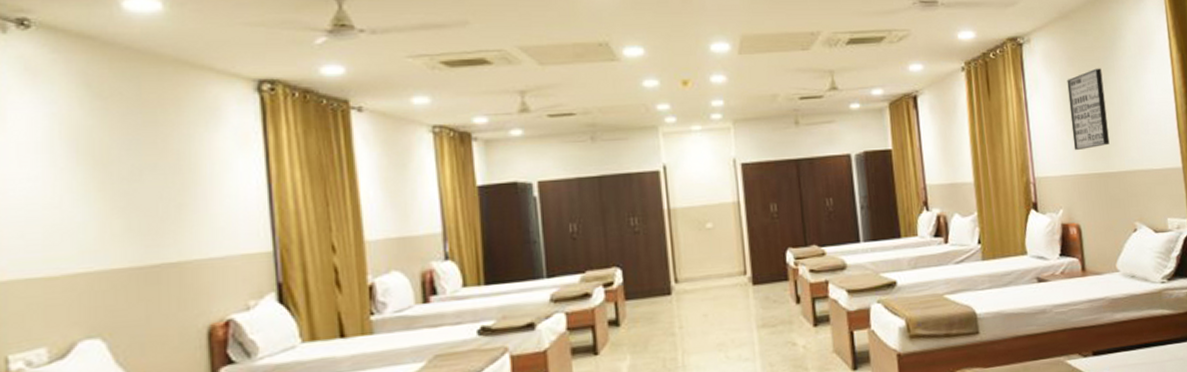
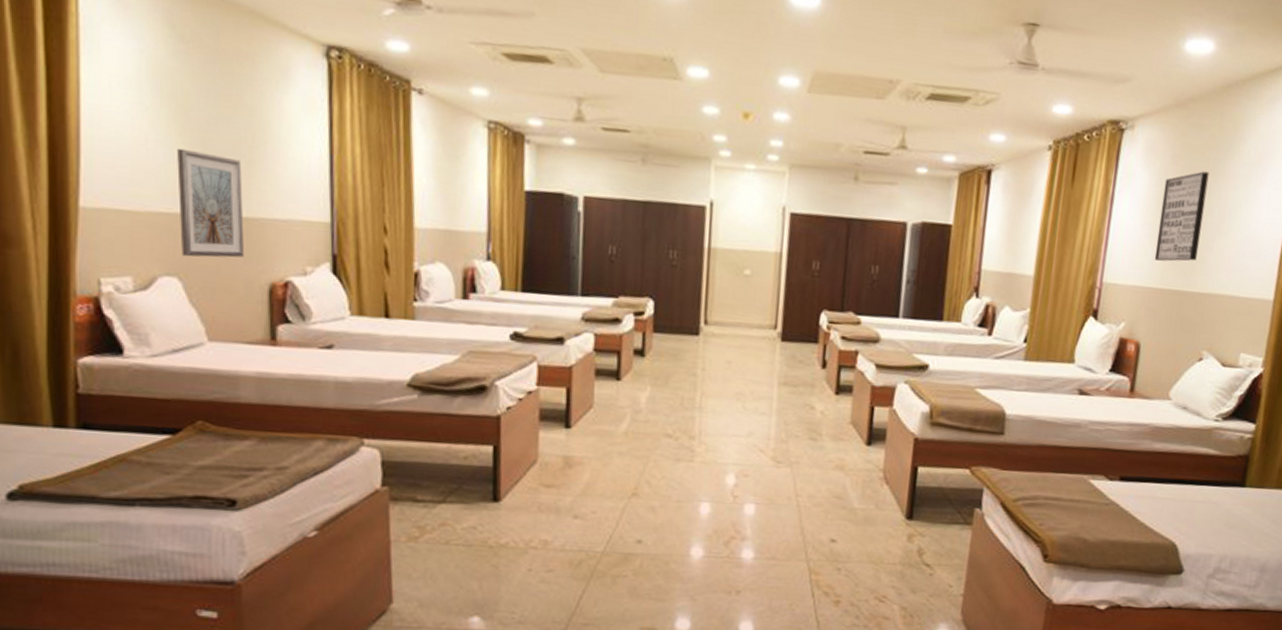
picture frame: none [97,203,179,315] -> present [177,148,245,258]

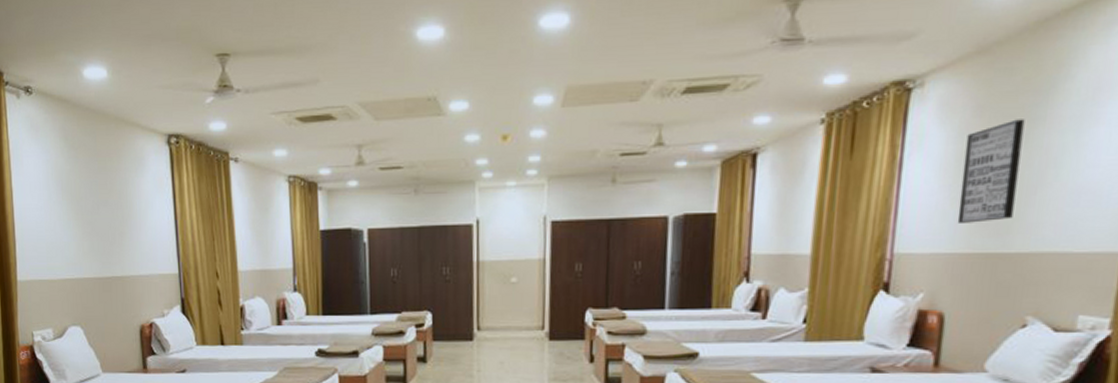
picture frame: present [177,148,245,258] -> none [75,229,122,310]

